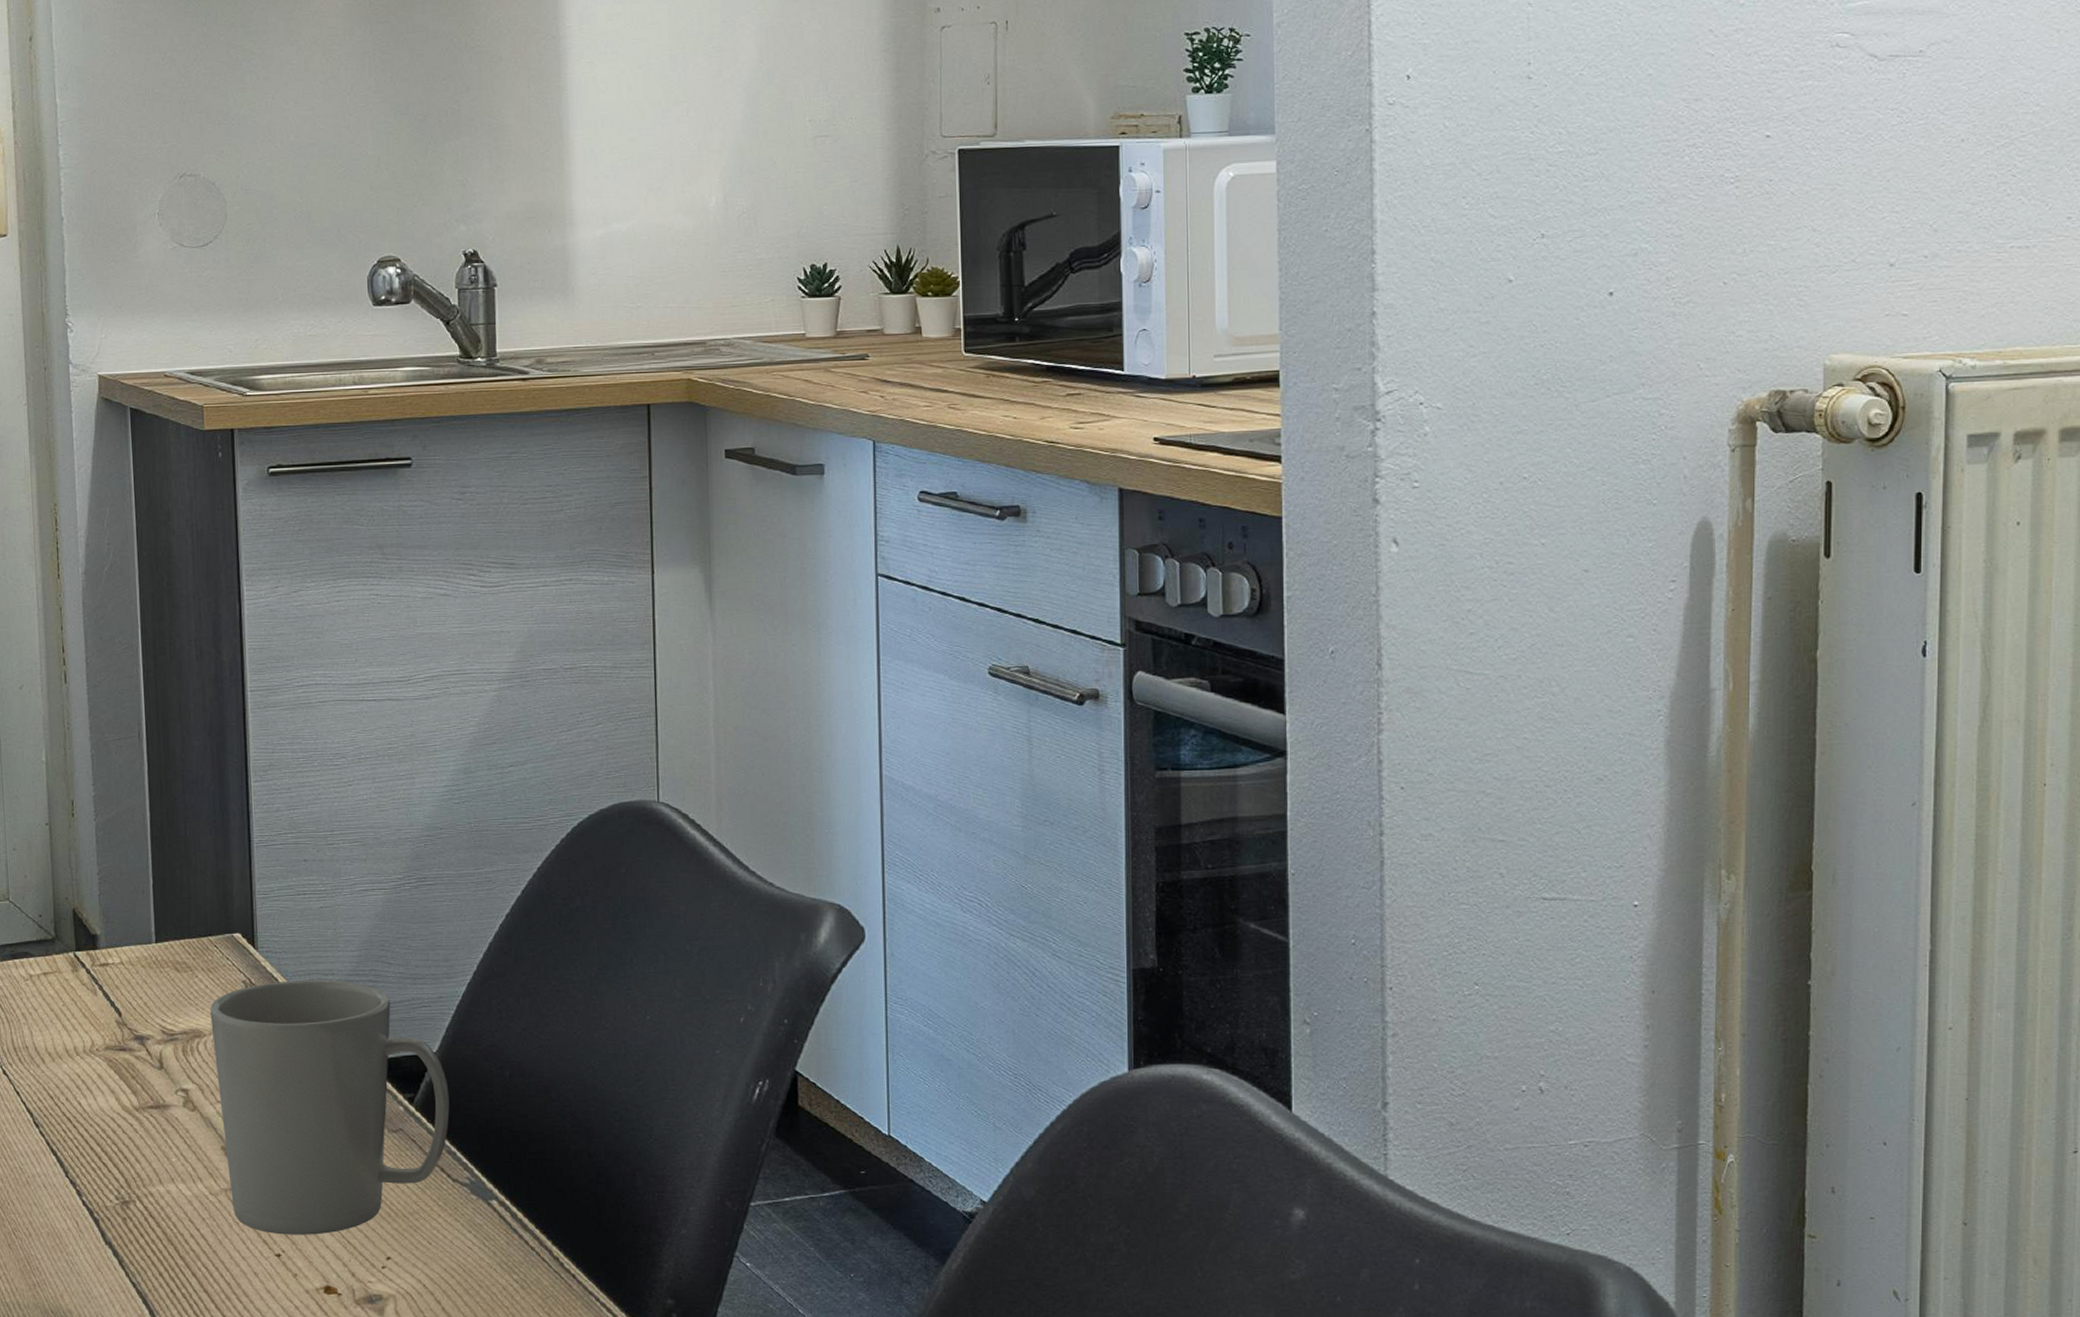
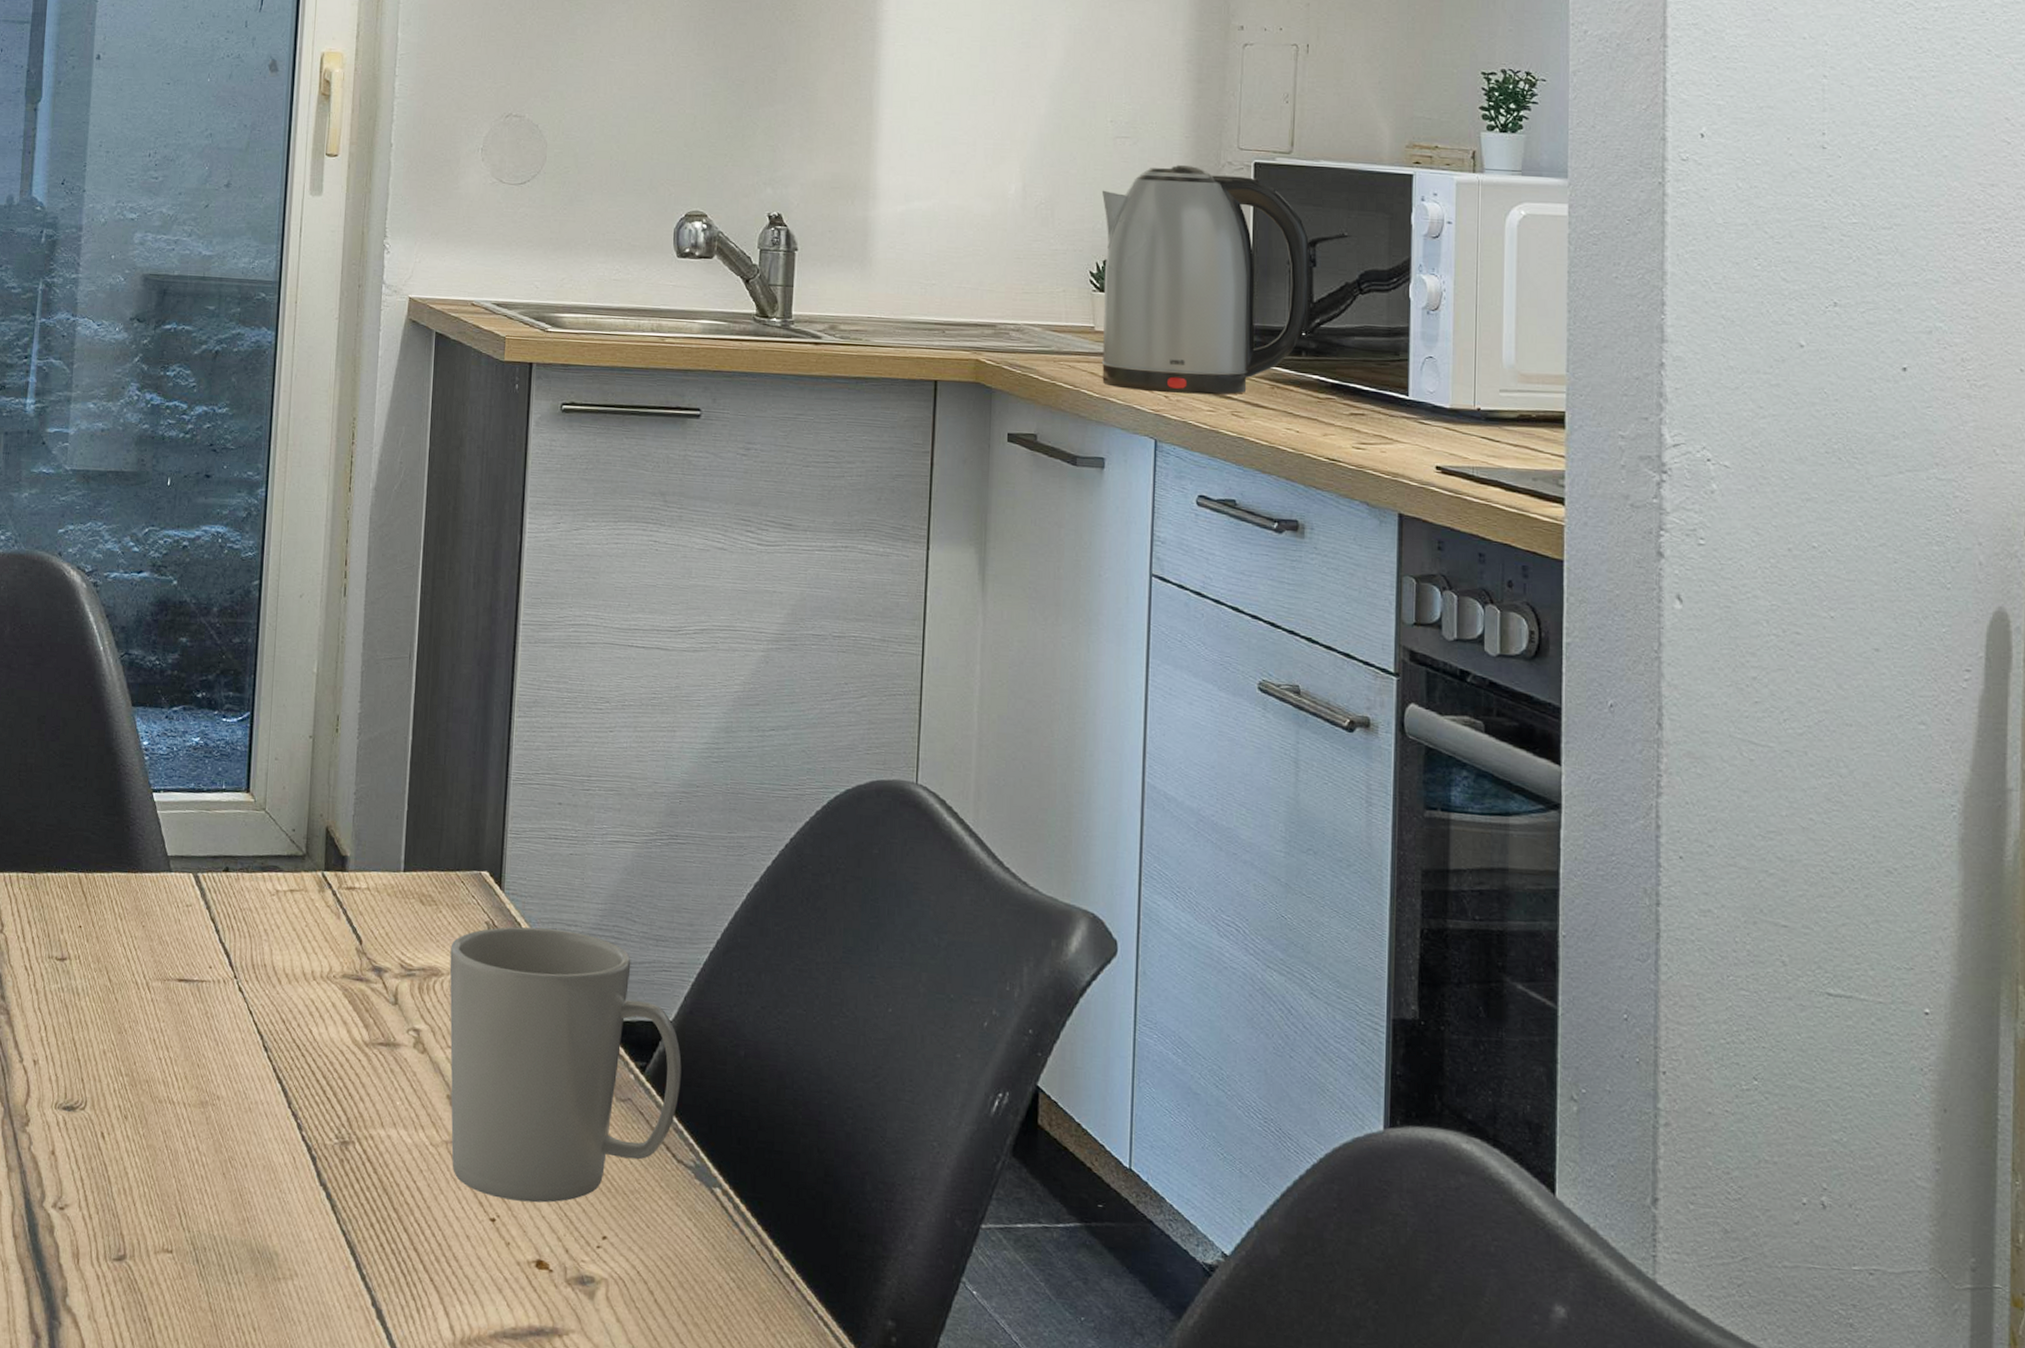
kettle: none [804,158,1020,394] -> present [1101,164,1310,395]

